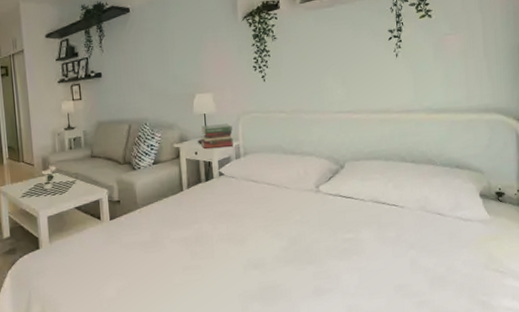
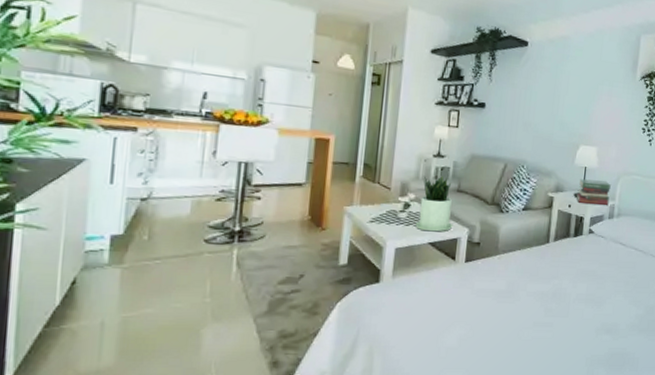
planter: none [59,146,93,198] -> present [415,176,453,232]

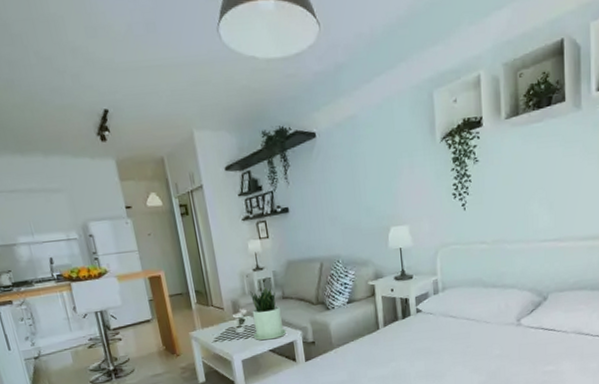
books: present [577,179,611,205] -> none [397,257,431,286]

